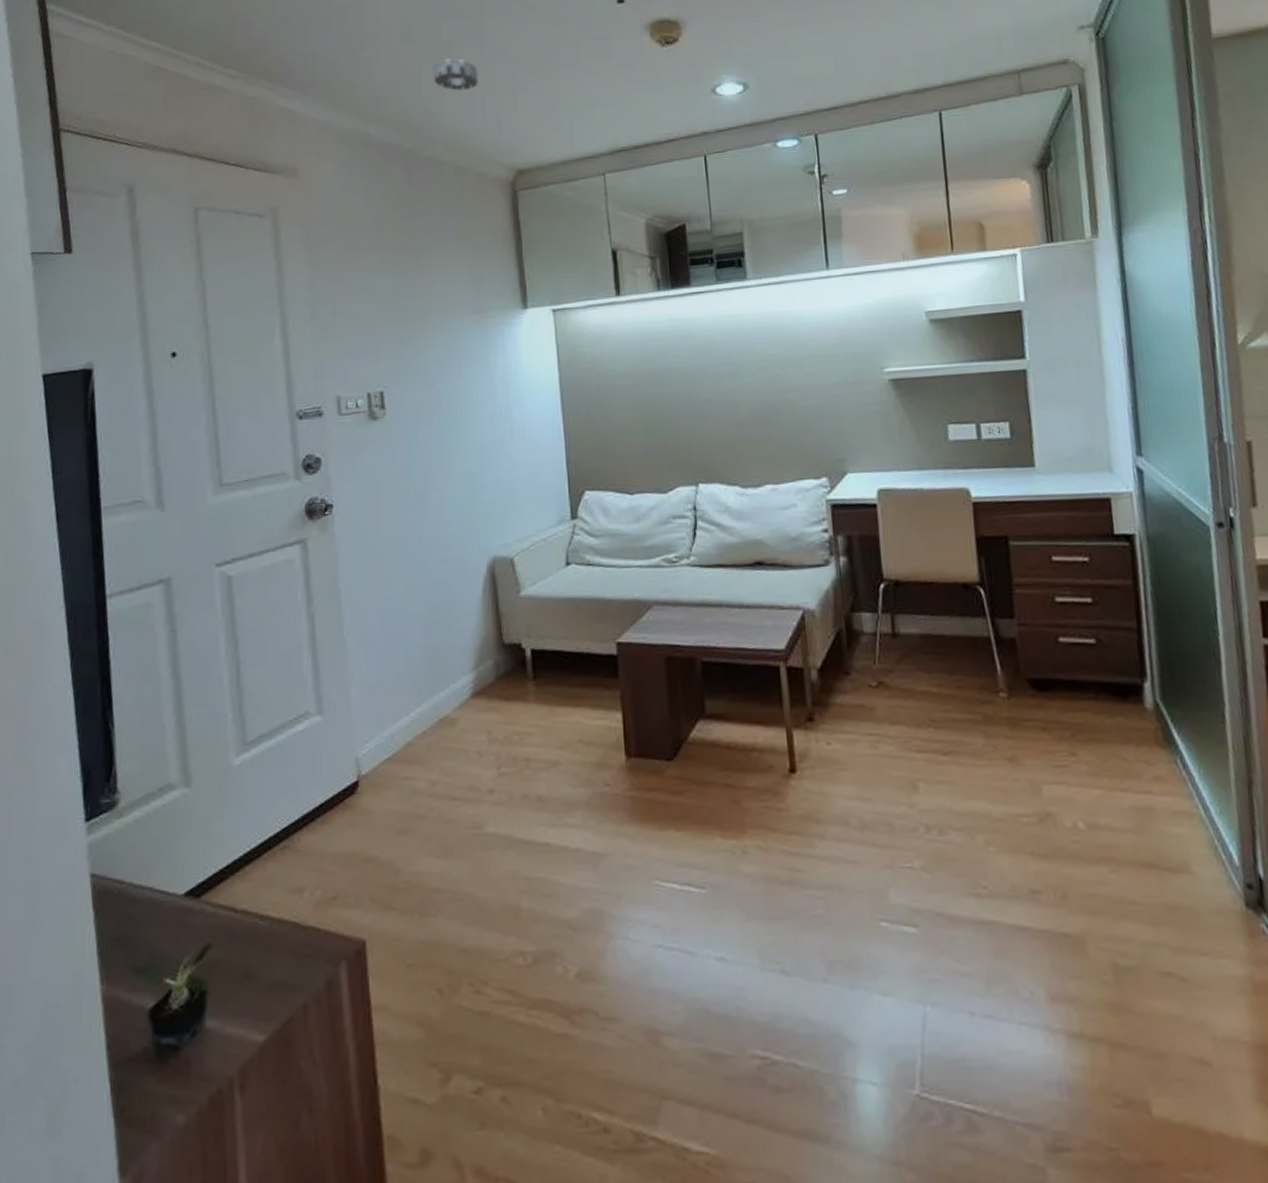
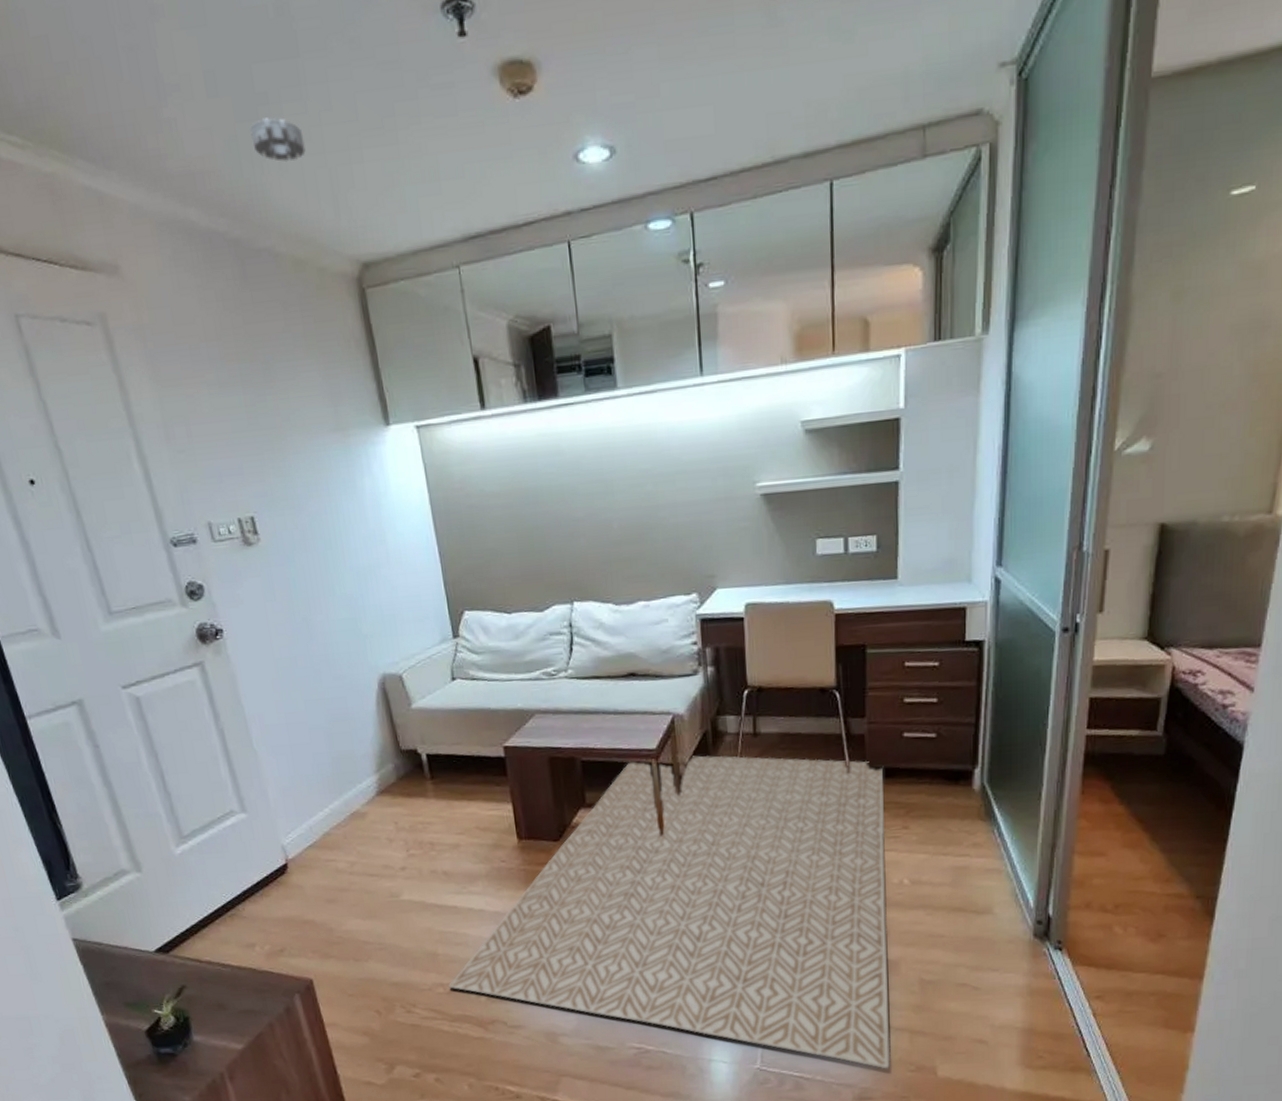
rug: none [530,658,1089,1103] -> present [449,755,891,1069]

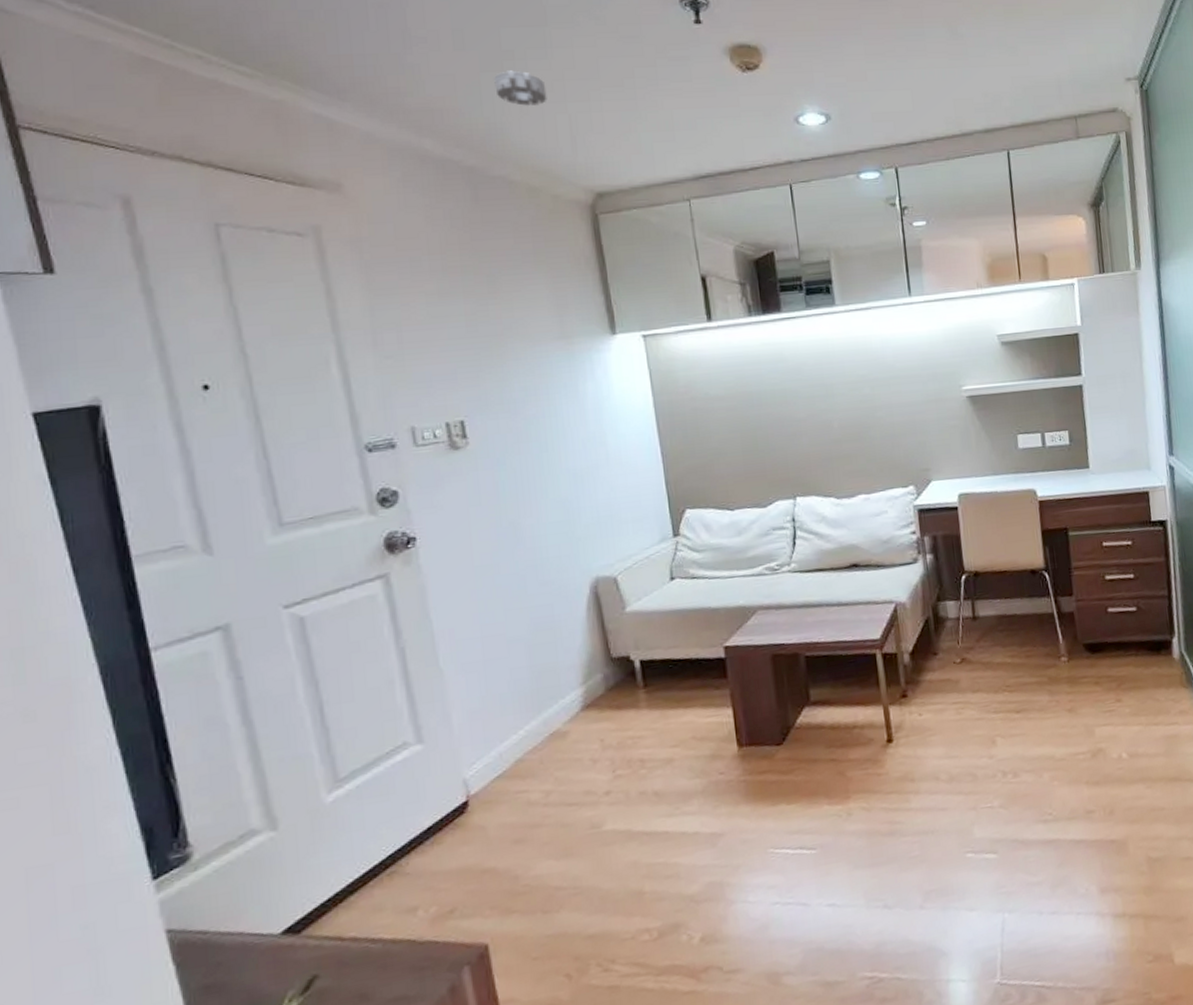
rug: present [449,755,891,1069] -> none [655,637,1129,964]

